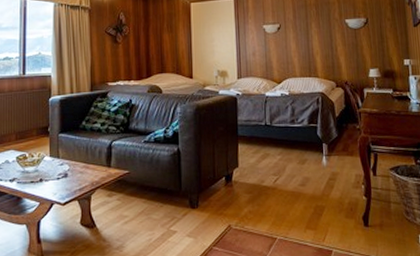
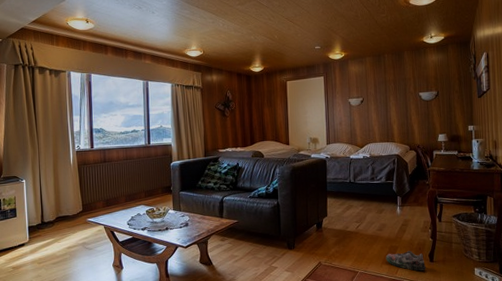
shoe: none [310,211,359,238] -> present [385,250,426,271]

